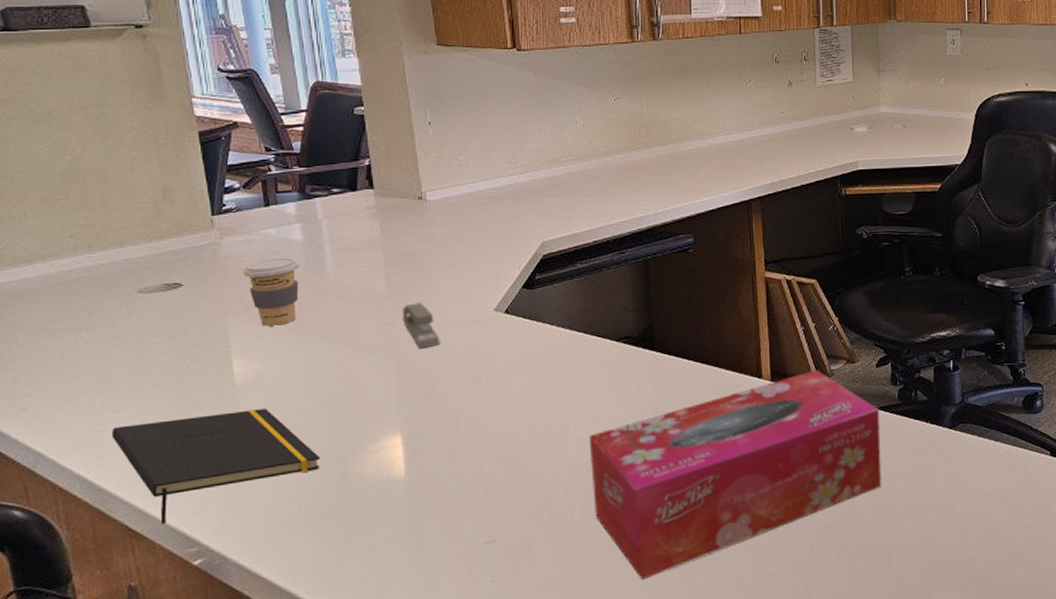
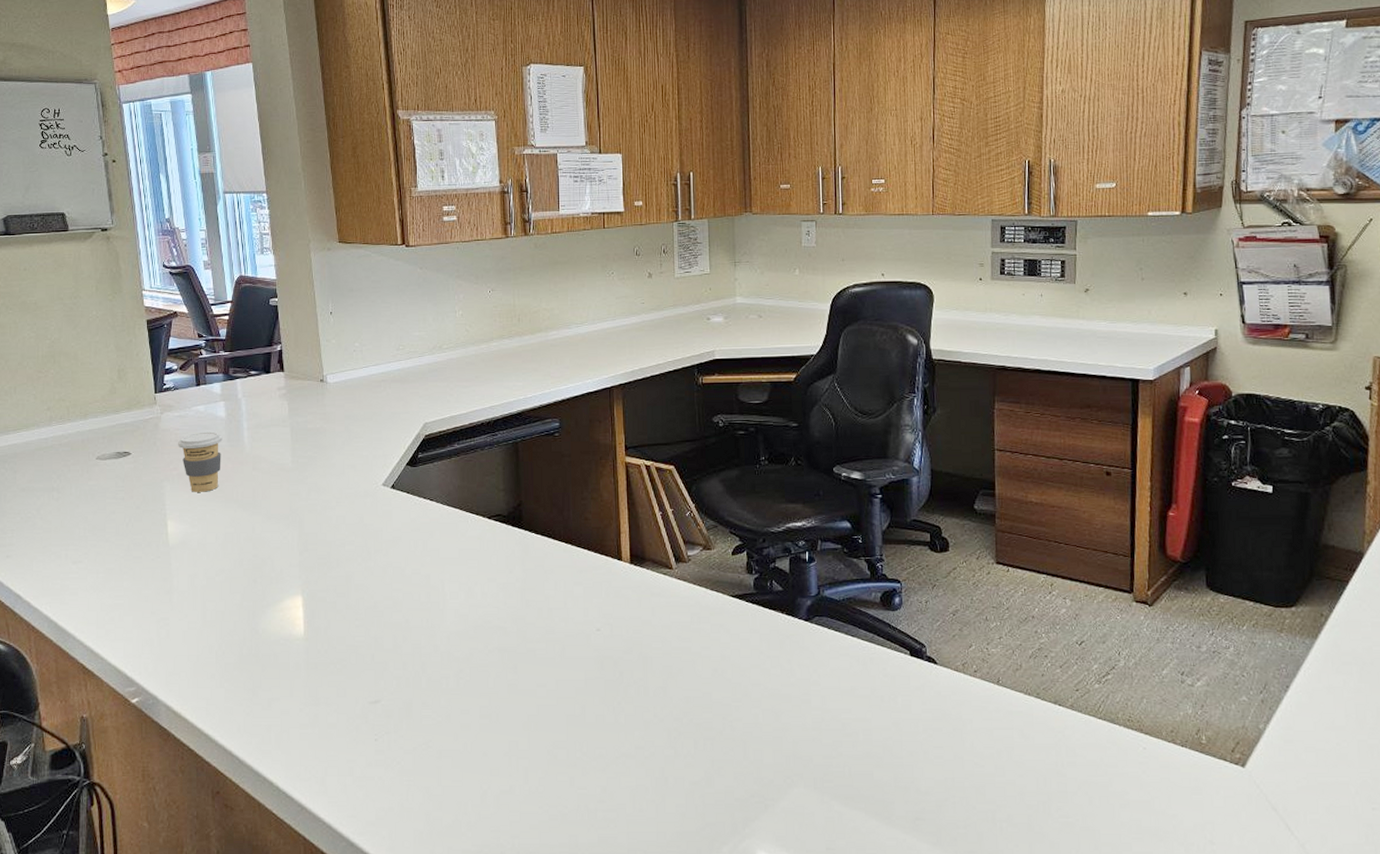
notepad: present [111,407,321,525] -> none [73,565,235,665]
stapler: present [402,303,440,349] -> none [304,476,336,518]
tissue box: present [589,370,882,580] -> none [463,555,737,751]

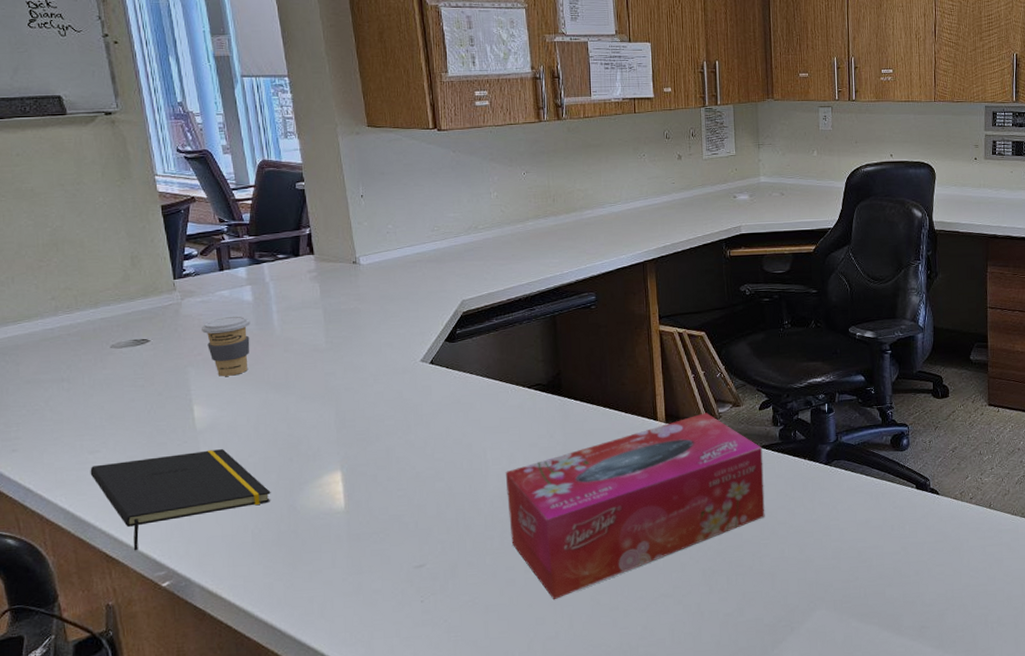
notepad: none [73,565,235,665] -> present [90,448,271,551]
tissue box: none [463,555,737,751] -> present [505,413,765,600]

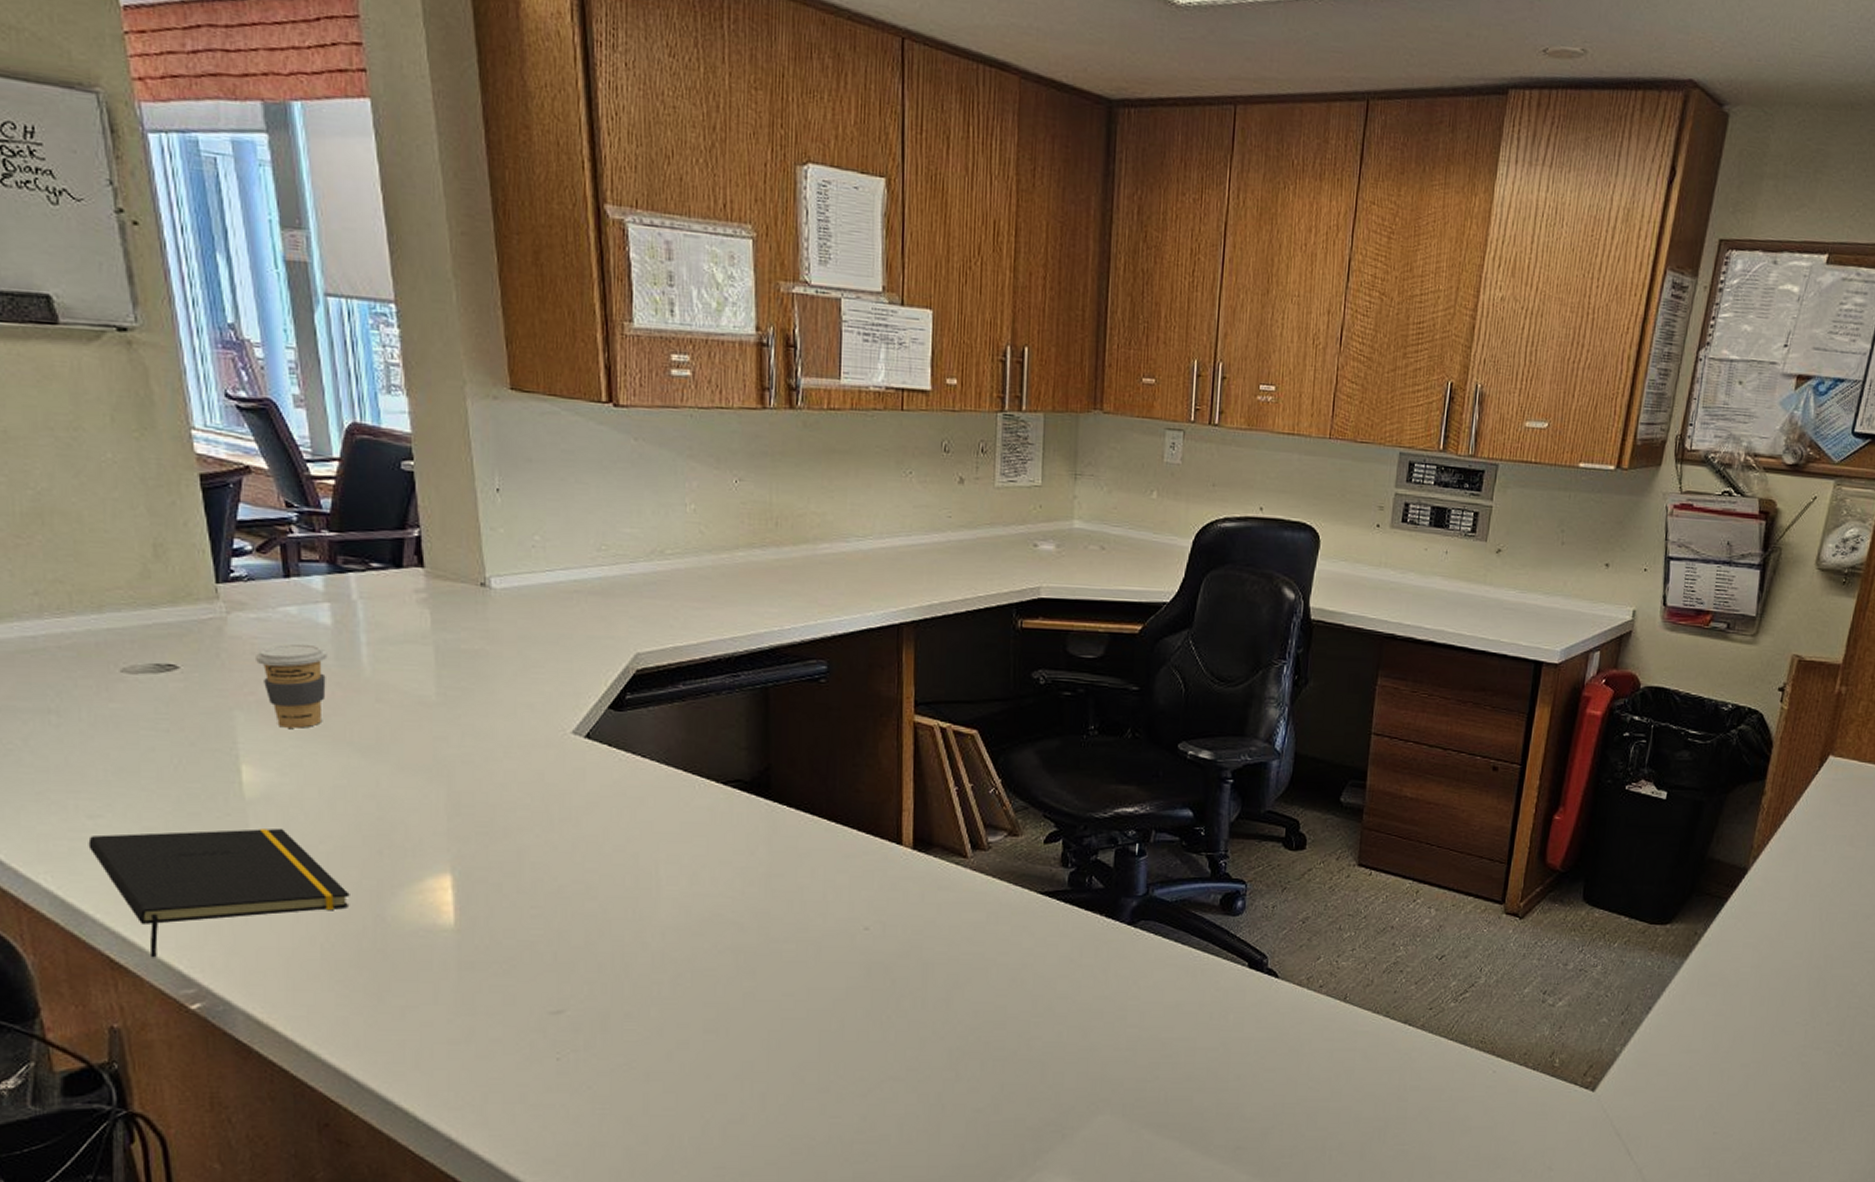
tissue box: present [505,413,765,600] -> none [684,840,1044,1073]

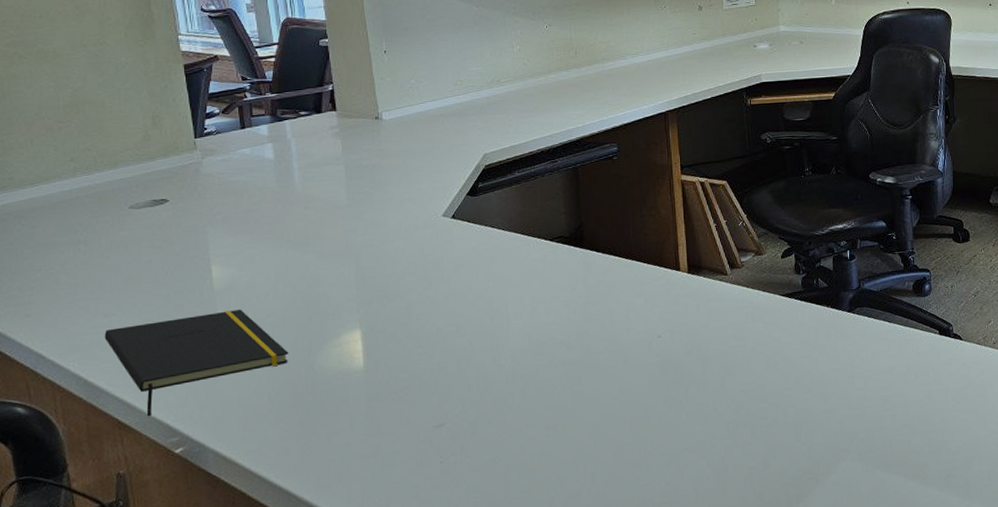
coffee cup: present [256,643,328,728] -> none [222,173,271,235]

